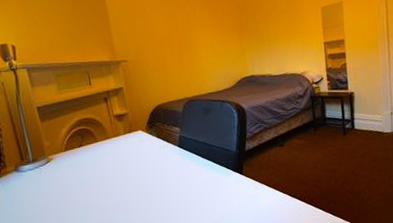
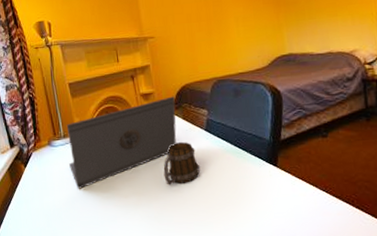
laptop: none [35,116,151,212] -> present [66,96,177,189]
mug: none [138,158,174,200] -> present [163,141,201,185]

